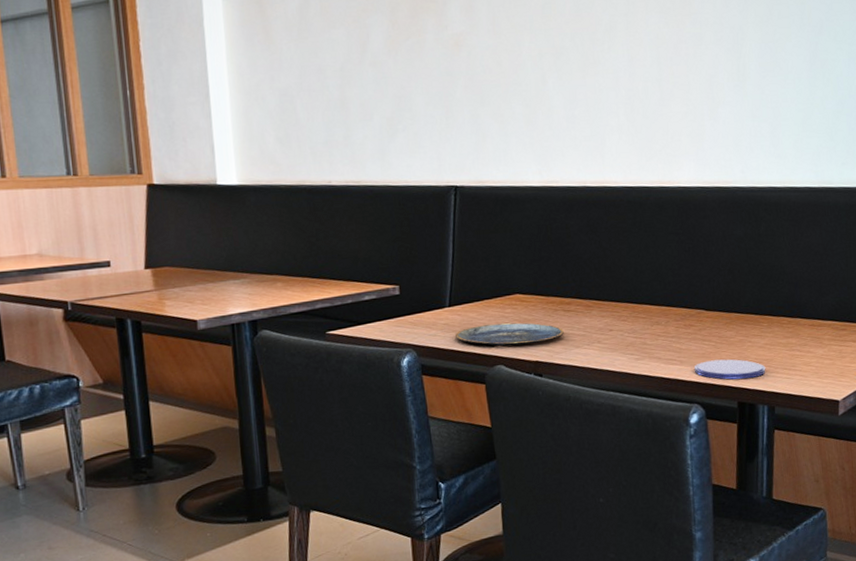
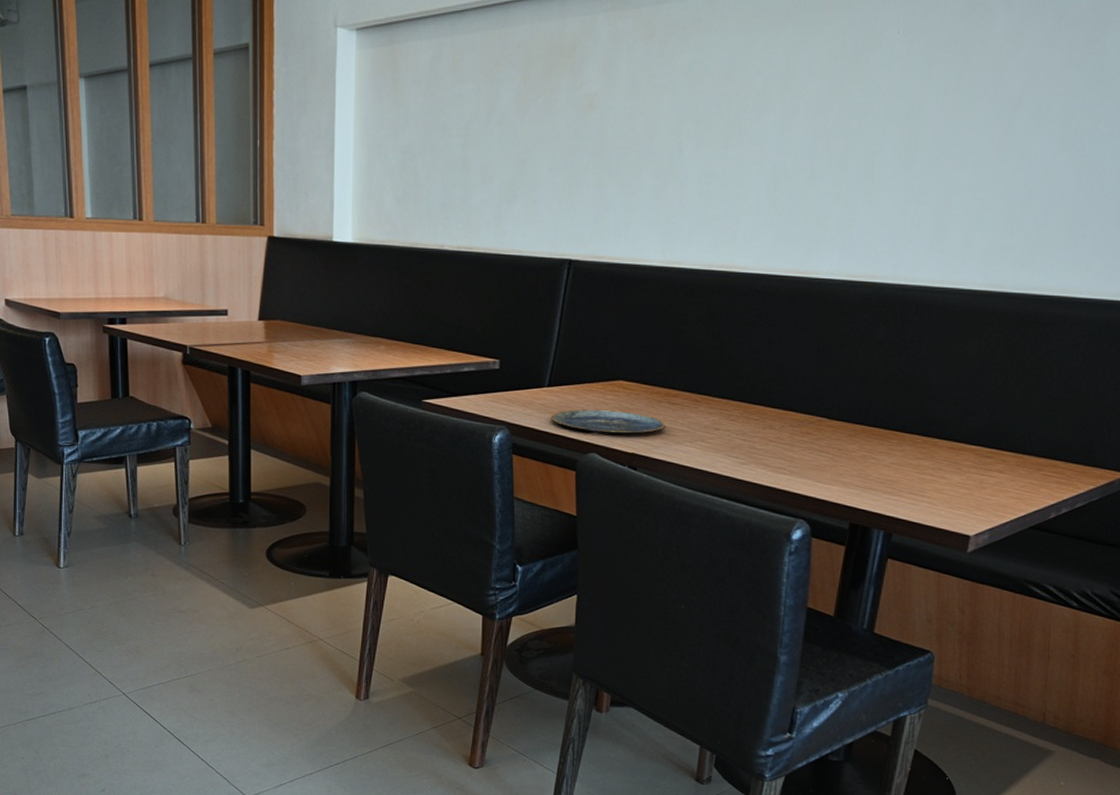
saucer: present [694,359,766,380] -> none [804,474,888,499]

